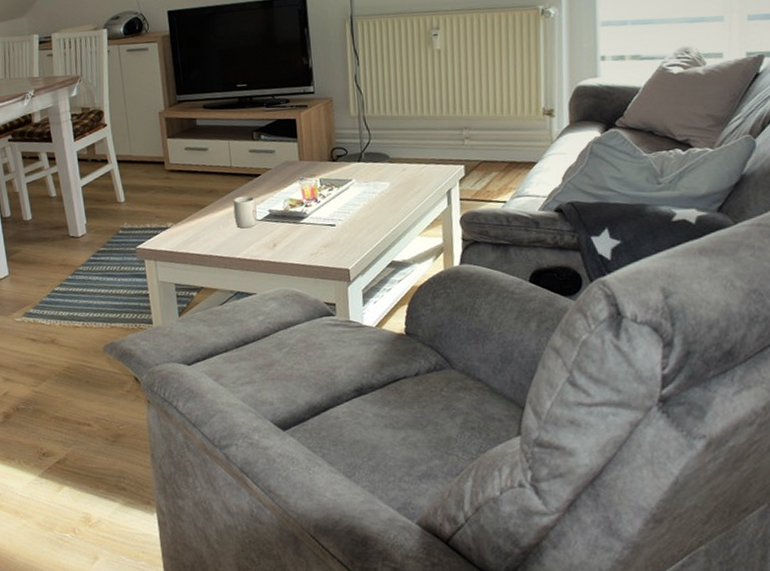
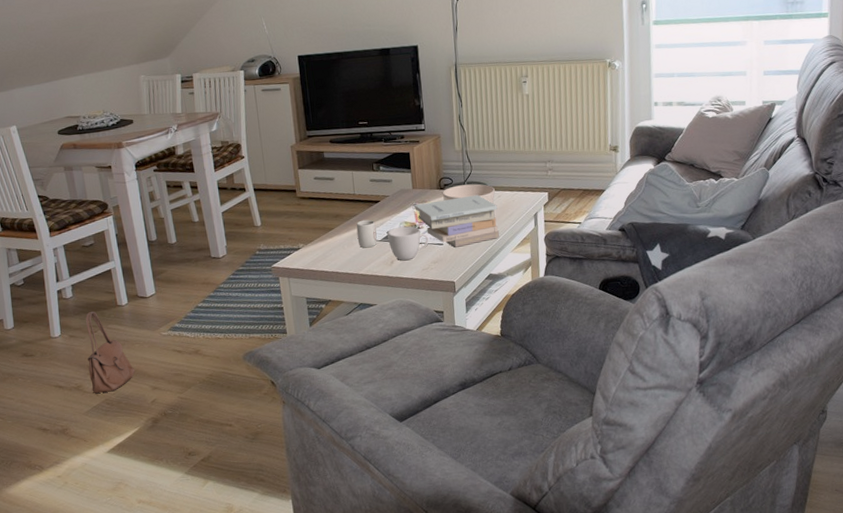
cup: none [269,204,319,244] -> present [387,226,430,261]
books: none [301,167,405,229] -> present [414,194,500,247]
bowl: none [334,155,399,179] -> present [442,184,495,204]

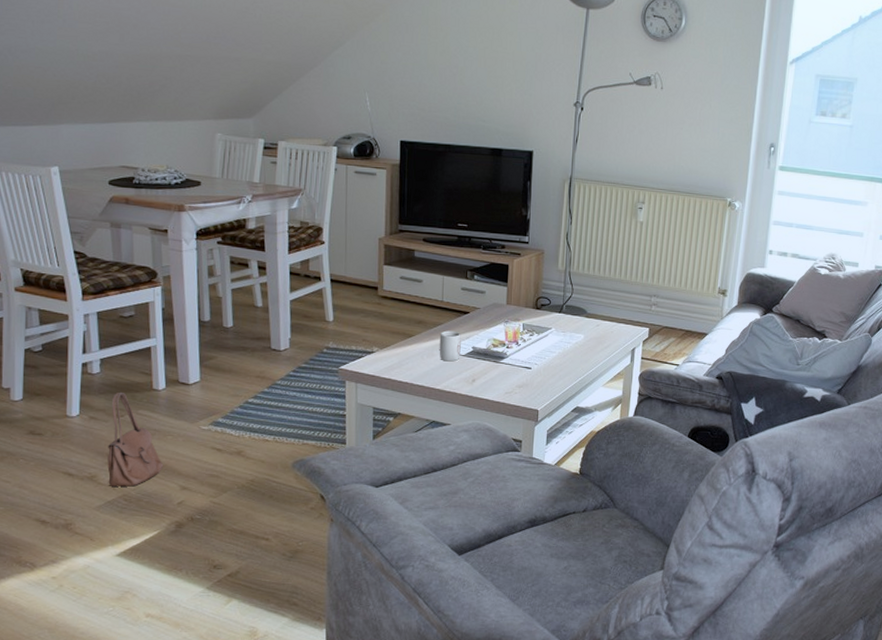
cup: present [387,226,430,261] -> none [472,344,518,381]
books: present [414,194,500,247] -> none [506,320,594,374]
bowl: present [442,184,495,204] -> none [537,307,594,333]

